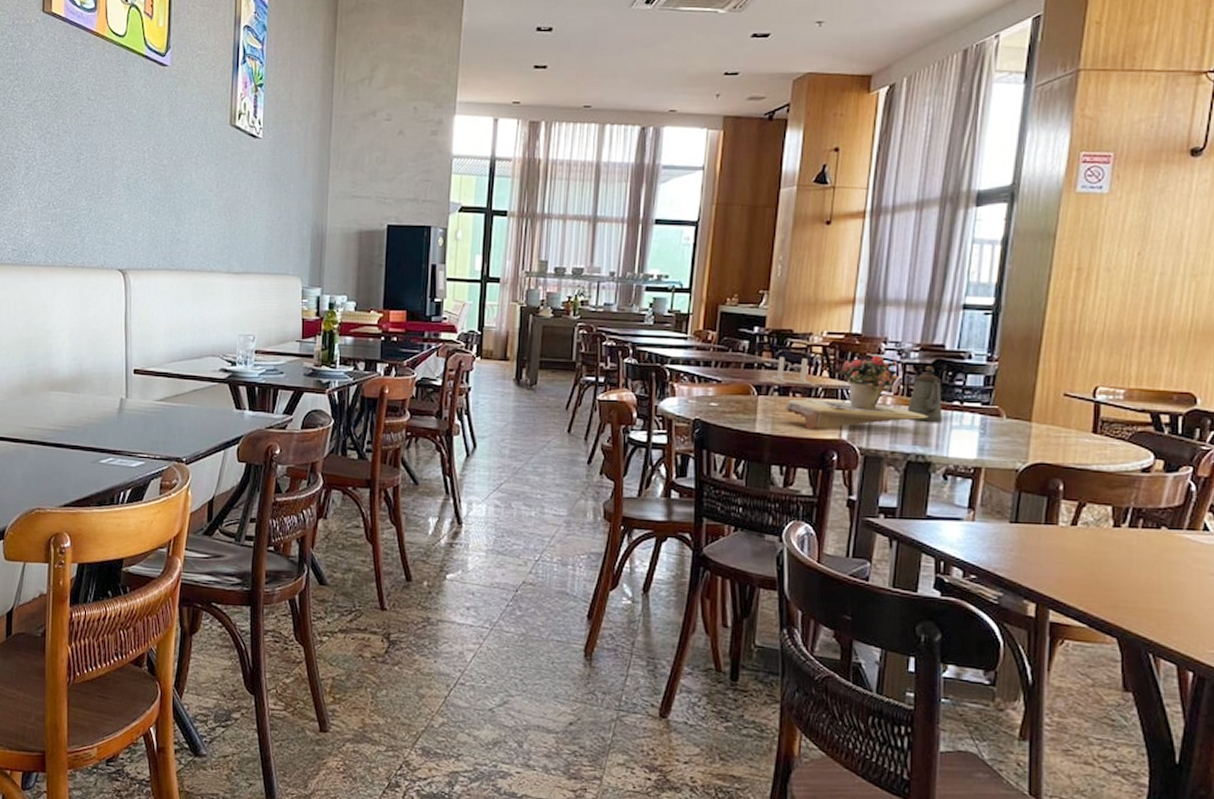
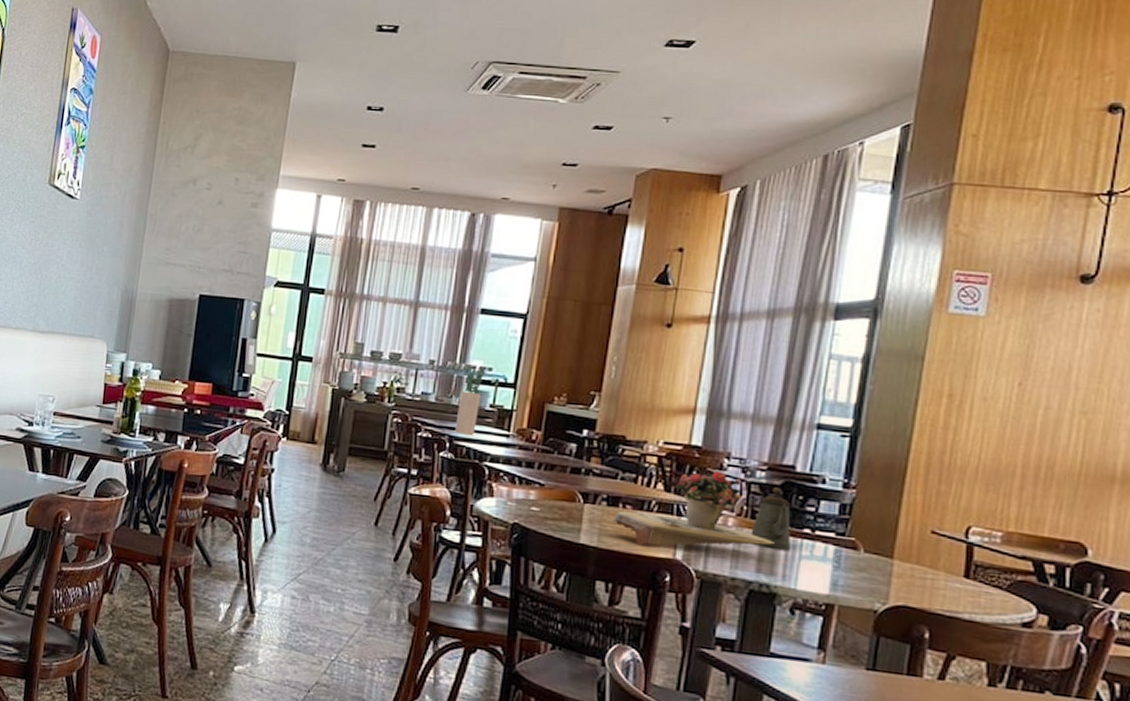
vase: none [637,274,662,340] -> present [455,365,485,435]
napkin holder: present [763,357,820,388] -> none [591,464,654,501]

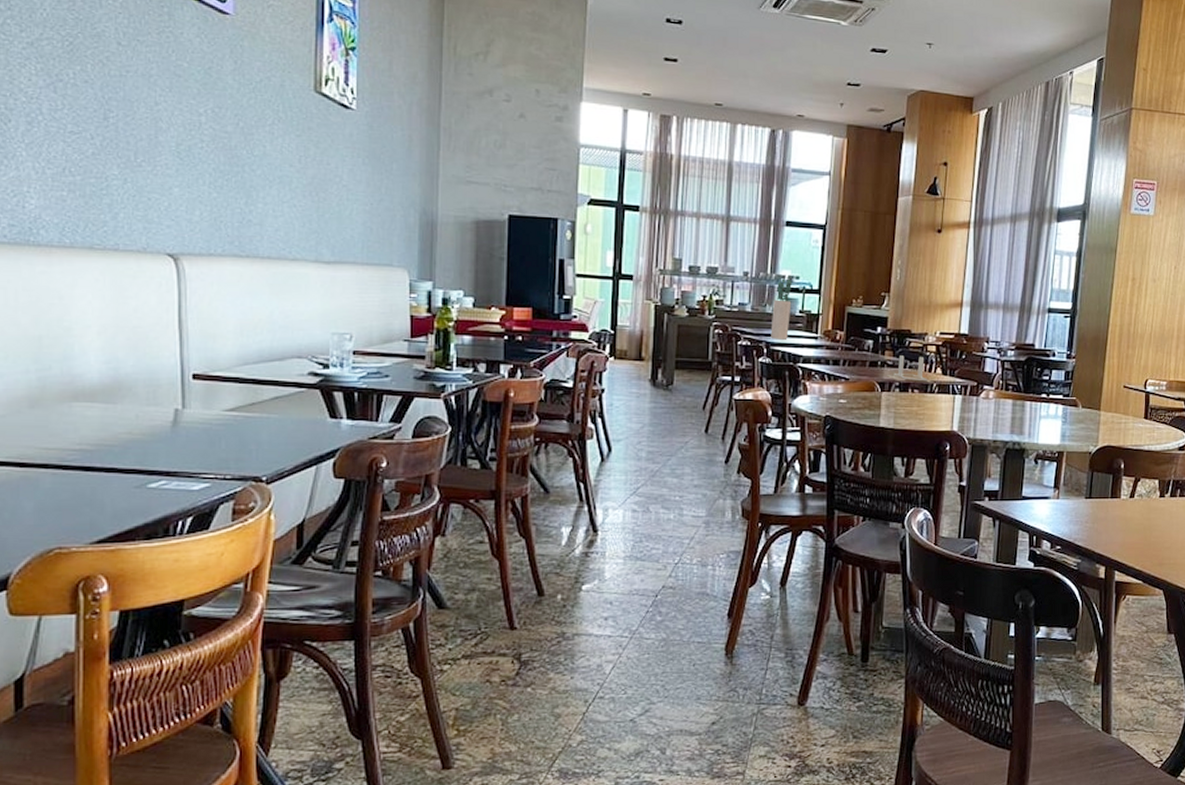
napkin holder: none [591,464,654,501] -> present [886,355,935,384]
flower arrangement: present [613,471,774,546] -> none [905,354,1022,423]
coffee pot: present [750,487,791,552] -> none [1005,363,1033,414]

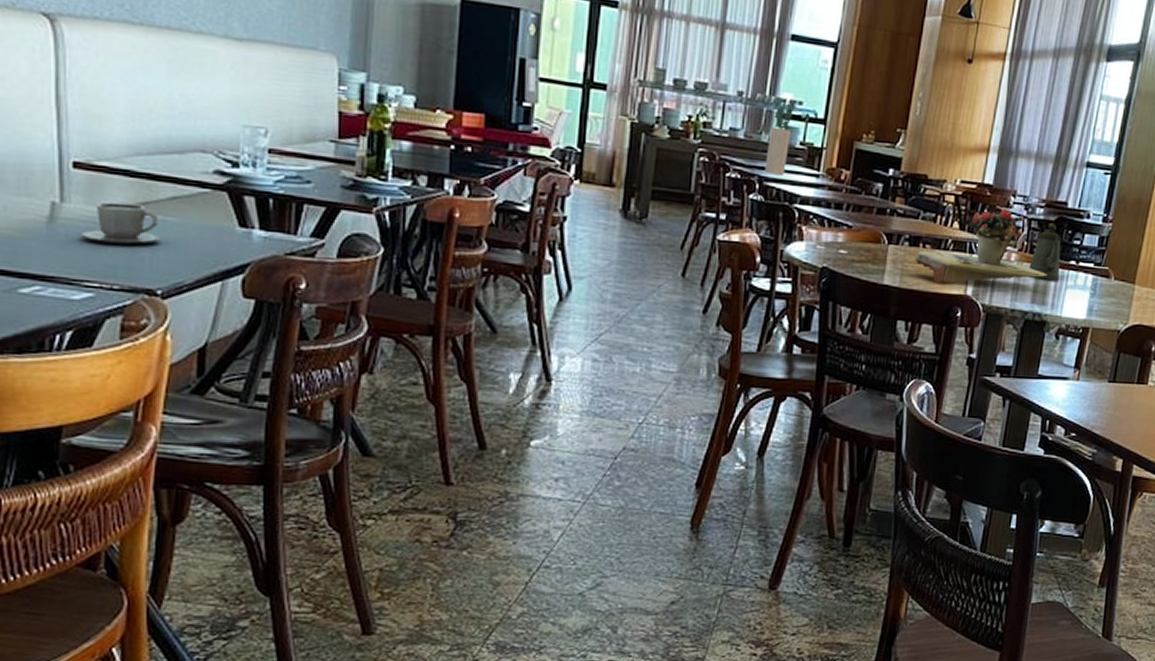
cup: none [197,406,267,440] -> present [79,202,163,245]
napkin holder: present [886,355,935,384] -> none [895,204,950,240]
flower arrangement: none [905,354,1022,423] -> present [914,209,1047,284]
coffee pot: none [1005,363,1033,414] -> present [1029,223,1061,282]

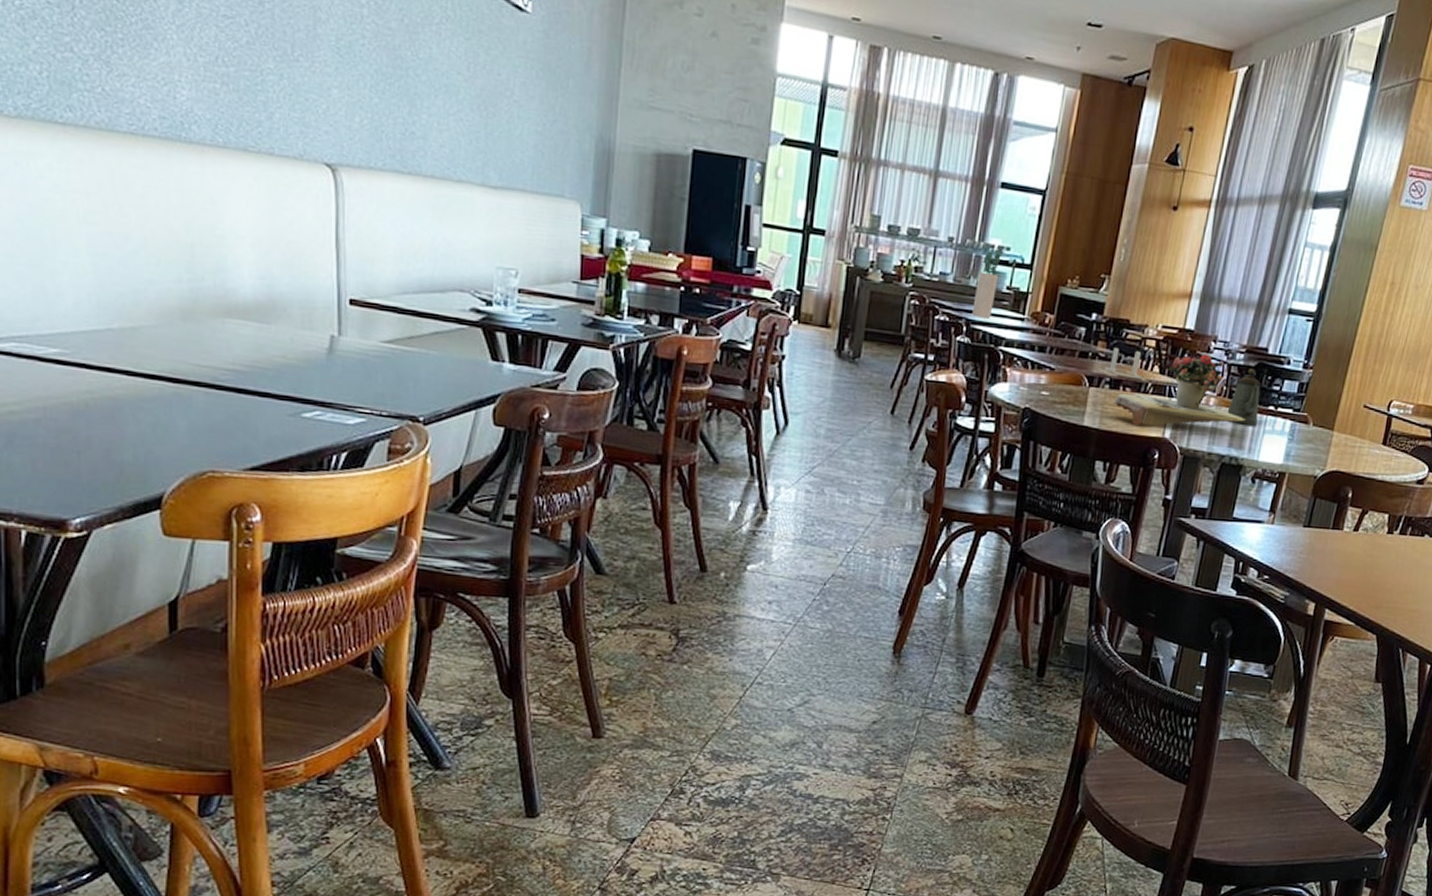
cup: present [79,202,163,245] -> none [354,336,425,375]
napkin holder: none [895,204,950,240] -> present [1096,348,1150,384]

